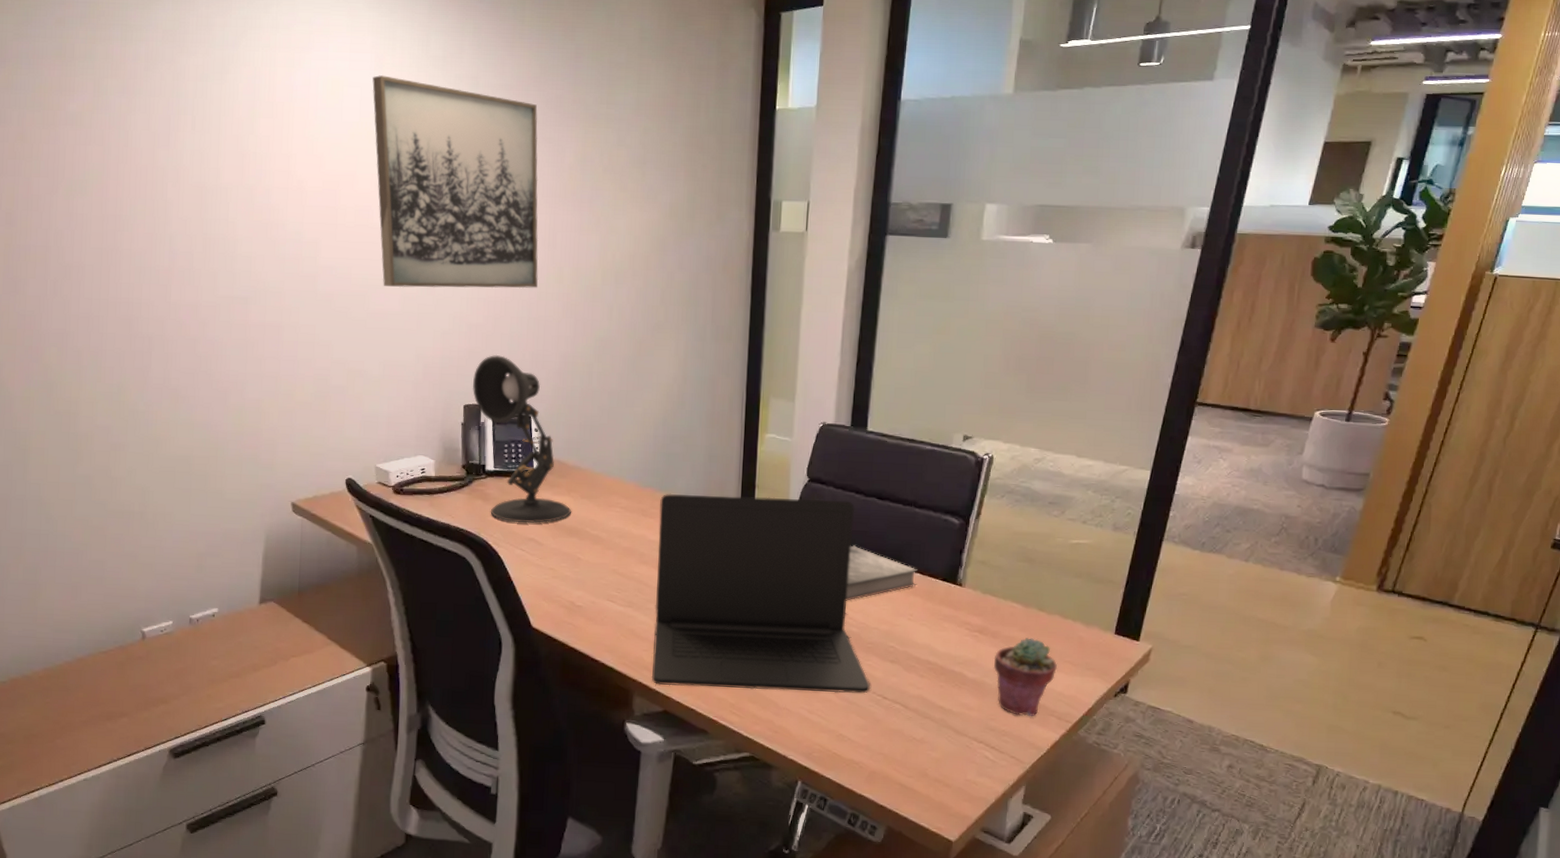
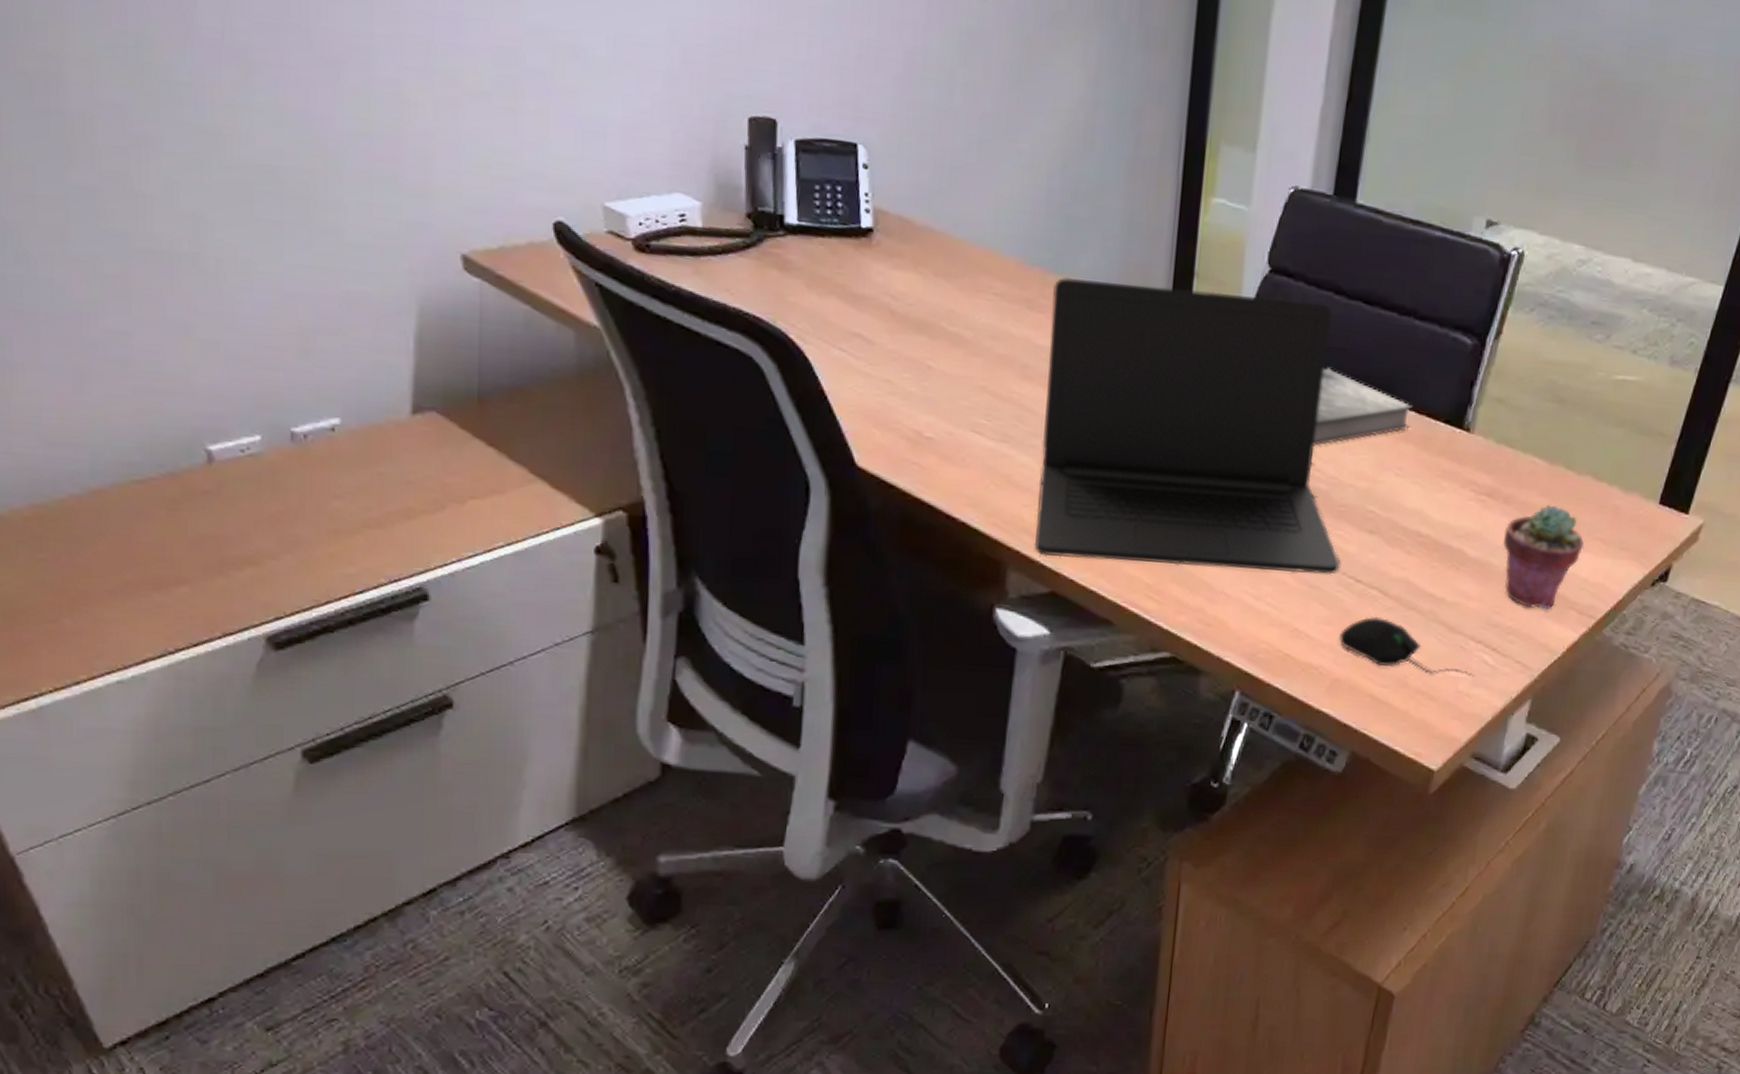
desk lamp: present [473,354,571,523] -> none [763,39,918,311]
computer mouse: none [873,724,980,769] -> present [1339,616,1476,678]

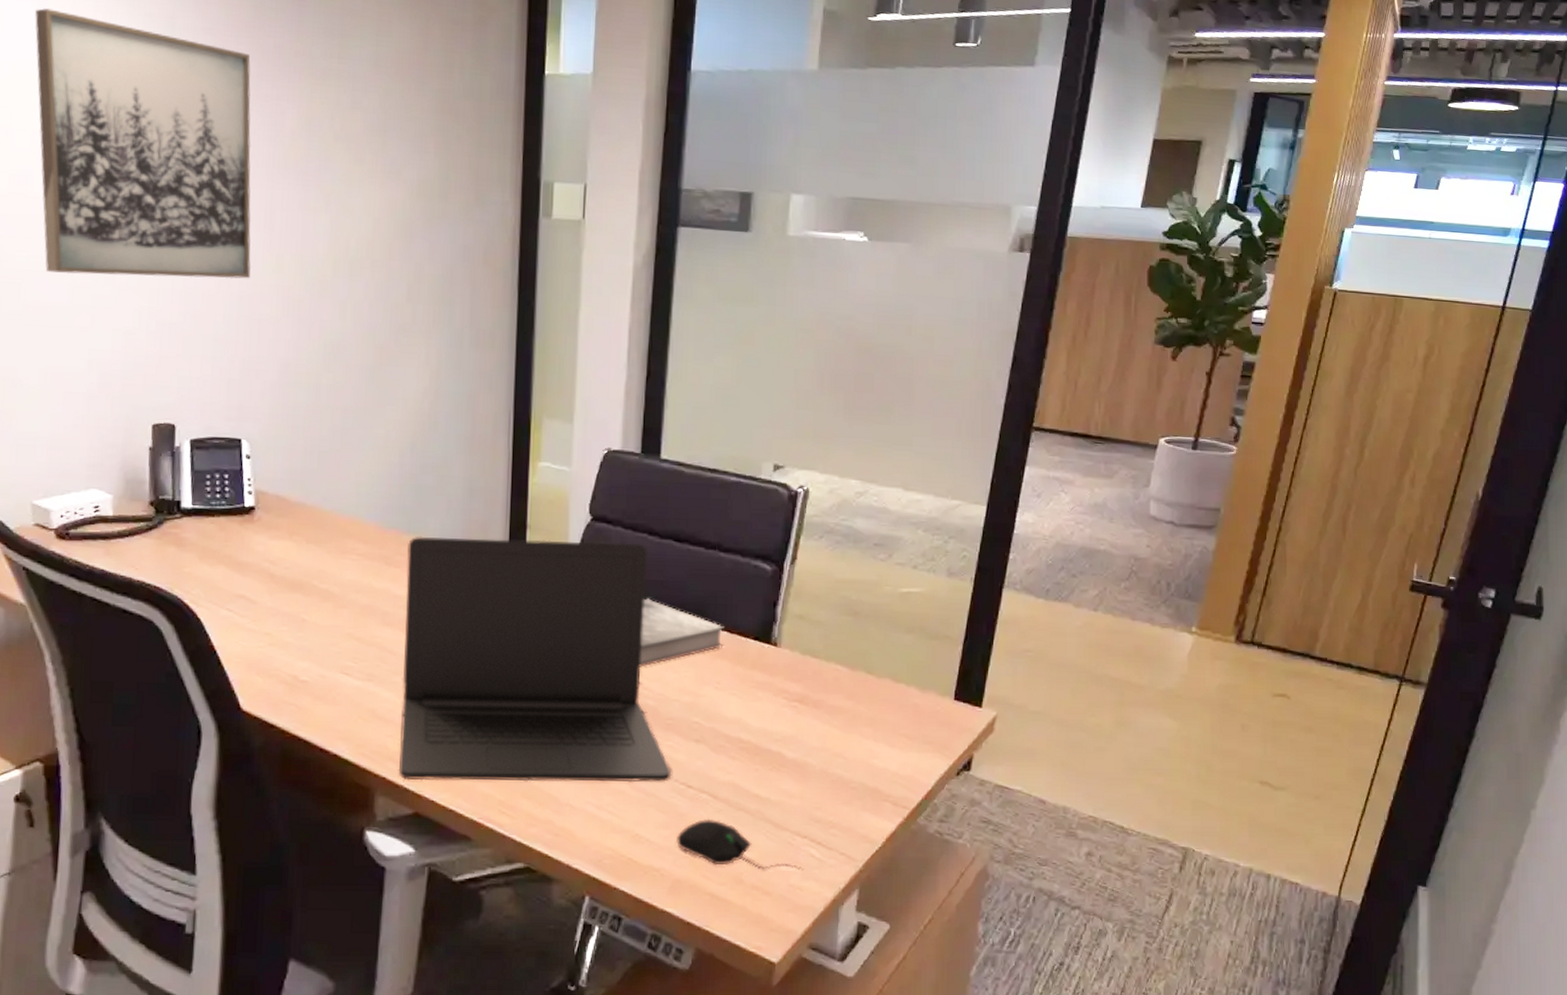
potted succulent: present [1502,505,1585,610] -> none [816,707,891,804]

